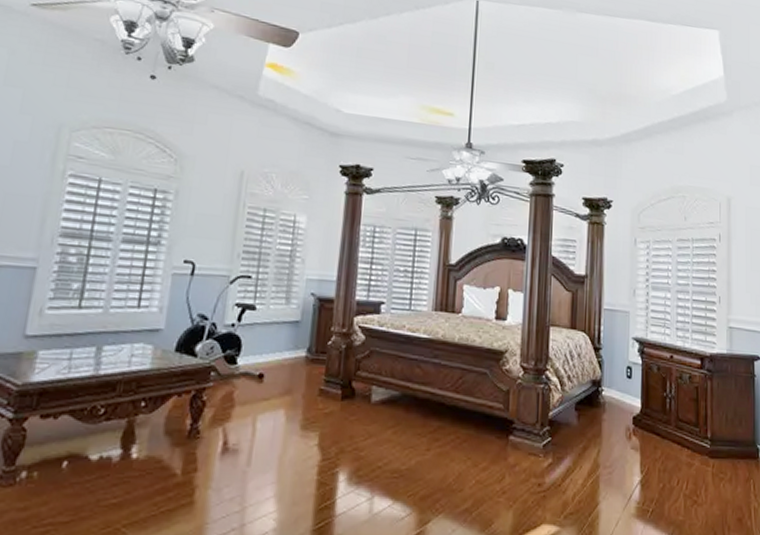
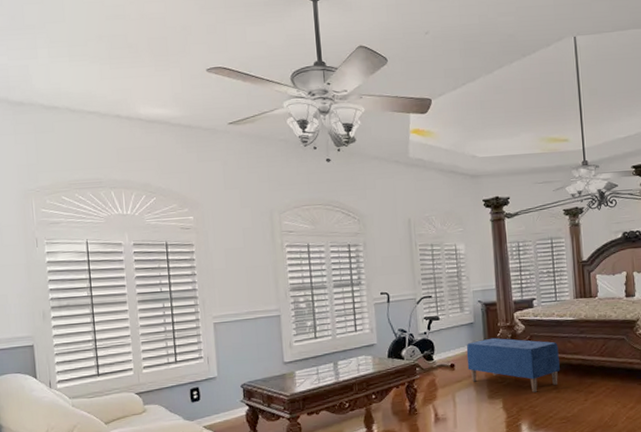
bench: none [280,345,404,430] -> present [466,337,560,393]

